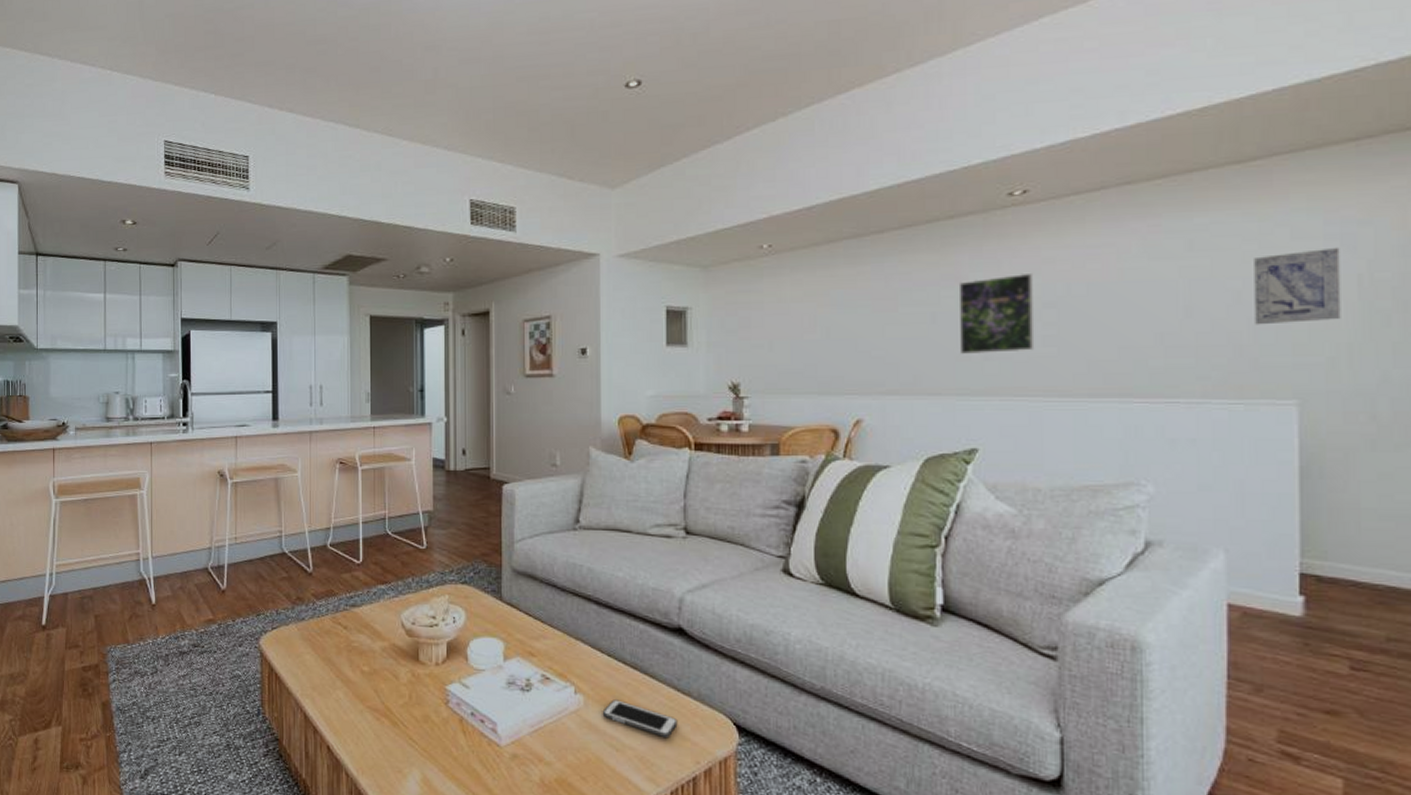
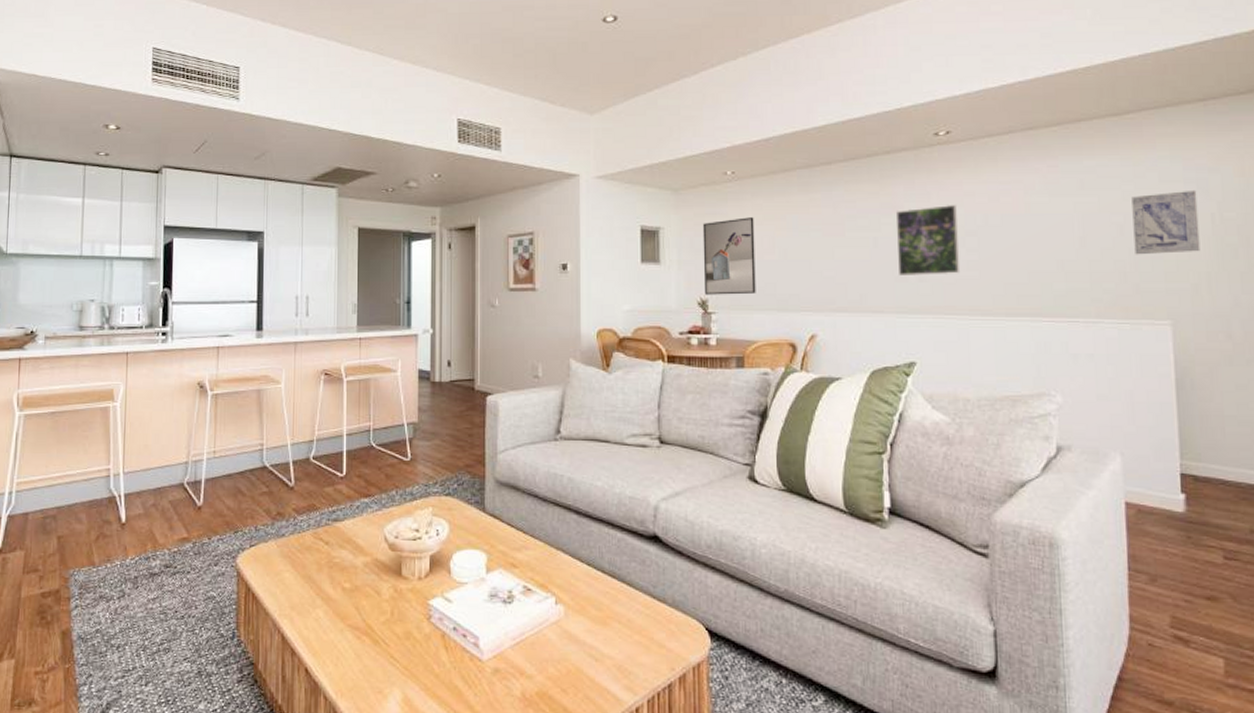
cell phone: present [602,699,678,737] -> none [582,609,654,645]
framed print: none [735,294,794,378] -> present [702,217,756,295]

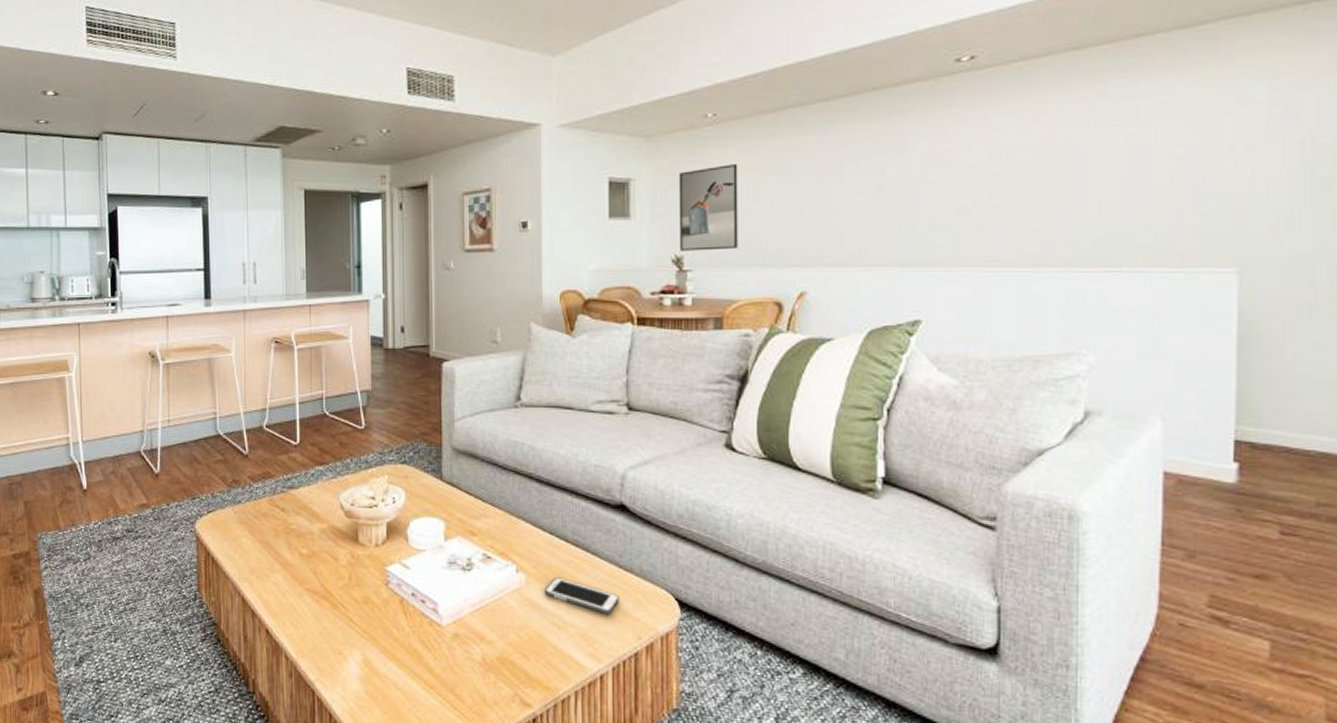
cell phone: none [582,609,654,645] -> present [544,577,620,614]
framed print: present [895,204,961,275] -> none [904,140,980,224]
wall art: present [1131,189,1200,255] -> none [1198,112,1284,193]

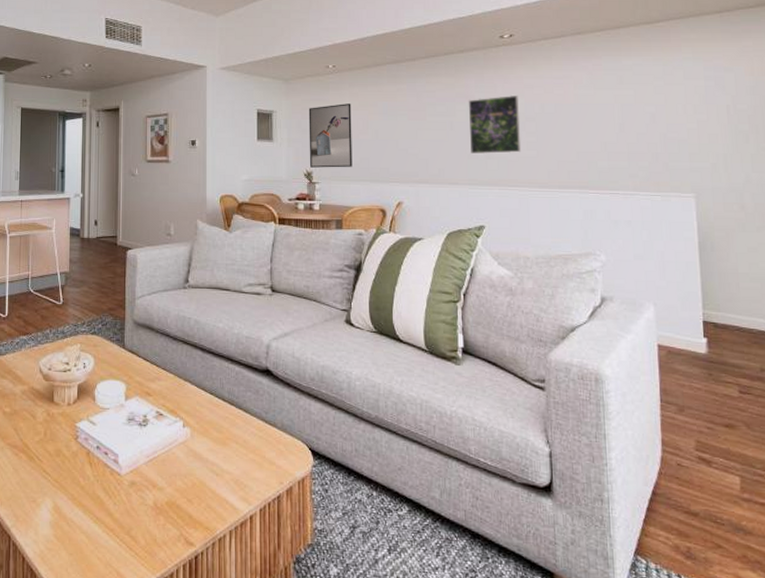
cell phone: present [544,577,620,614] -> none [205,431,266,462]
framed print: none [904,140,980,224] -> present [468,95,522,154]

